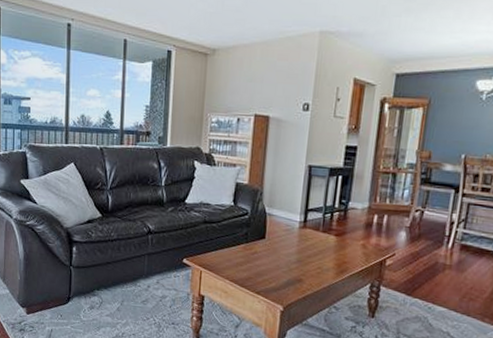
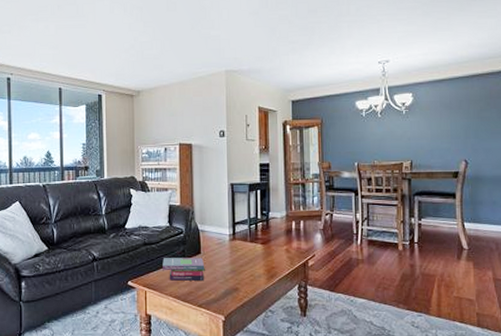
books: none [222,239,269,267] -> present [162,257,205,281]

